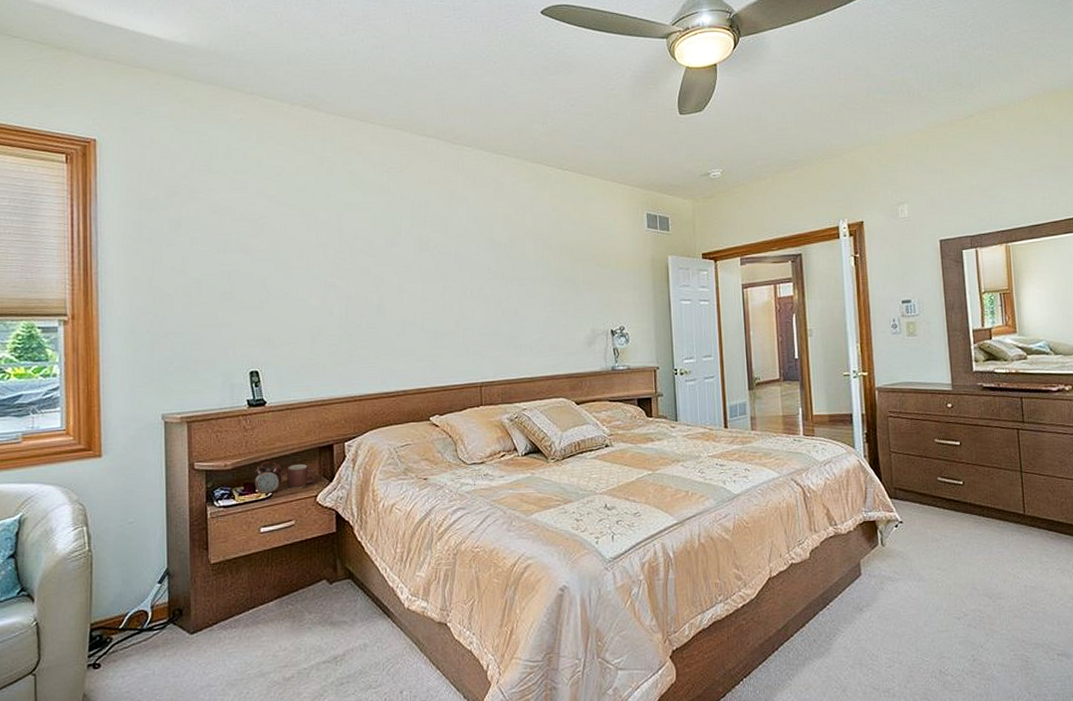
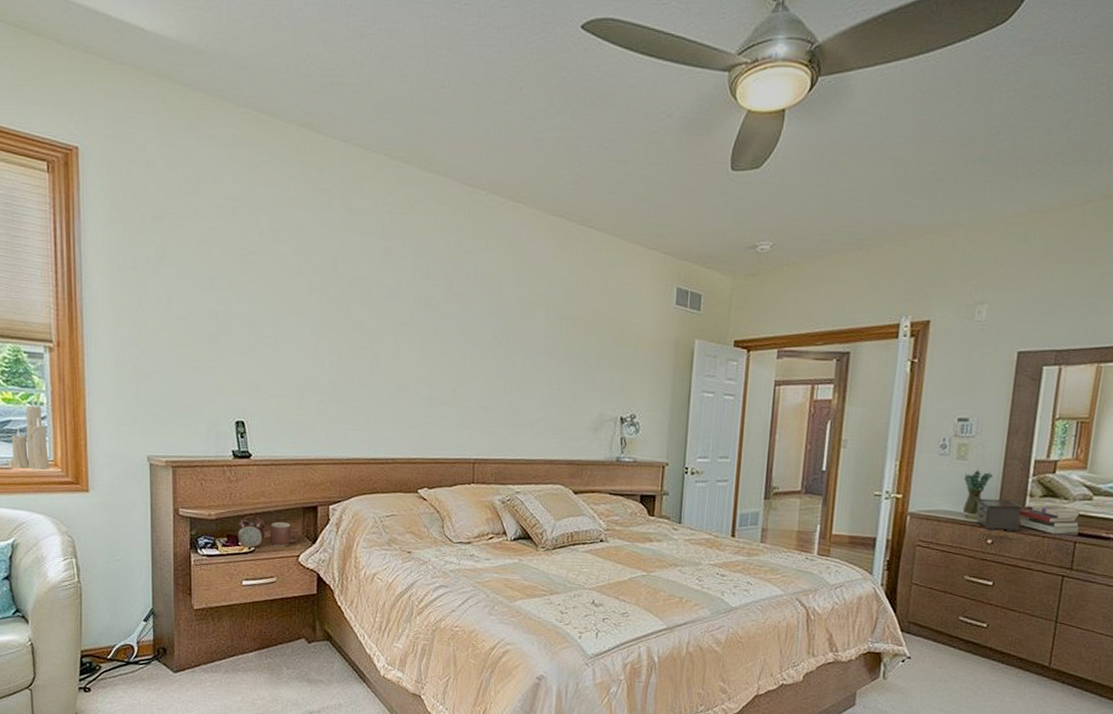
candle: none [20,370,62,443] -> present [11,397,50,471]
vase: none [916,343,940,388] -> present [962,469,992,520]
jewelry box: none [931,367,972,396] -> present [976,498,1023,533]
books: none [969,367,1023,394] -> present [1019,504,1080,536]

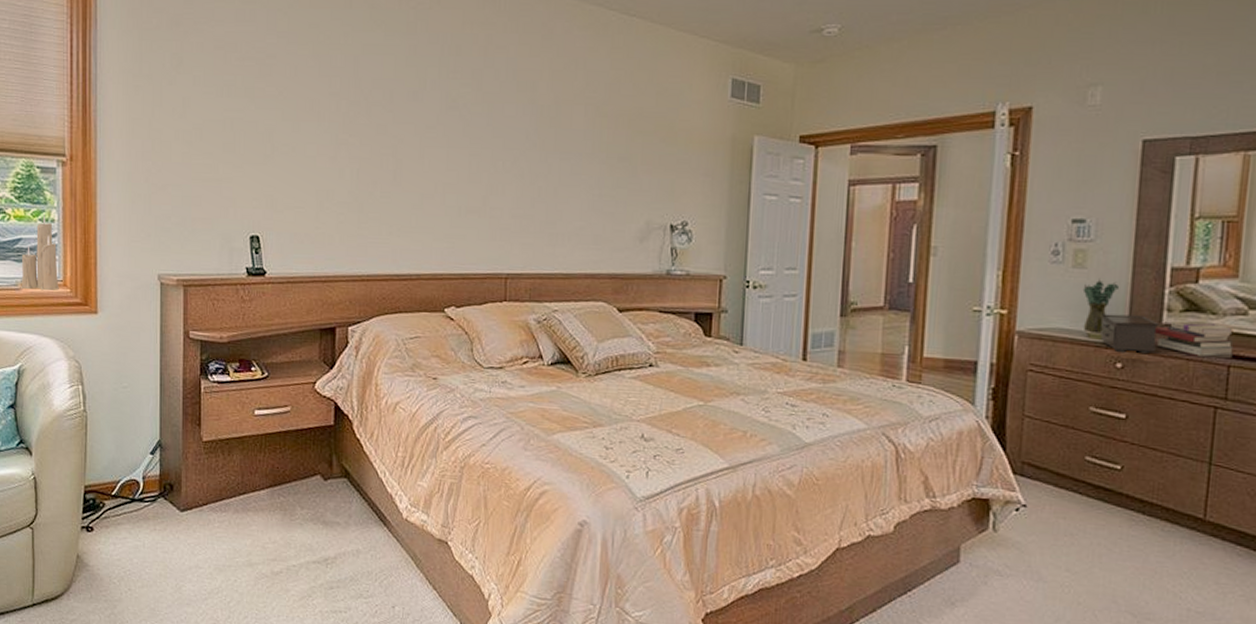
alarm clock: present [237,515,265,549] -> none [250,338,280,375]
mug: present [270,521,299,547] -> none [284,344,316,373]

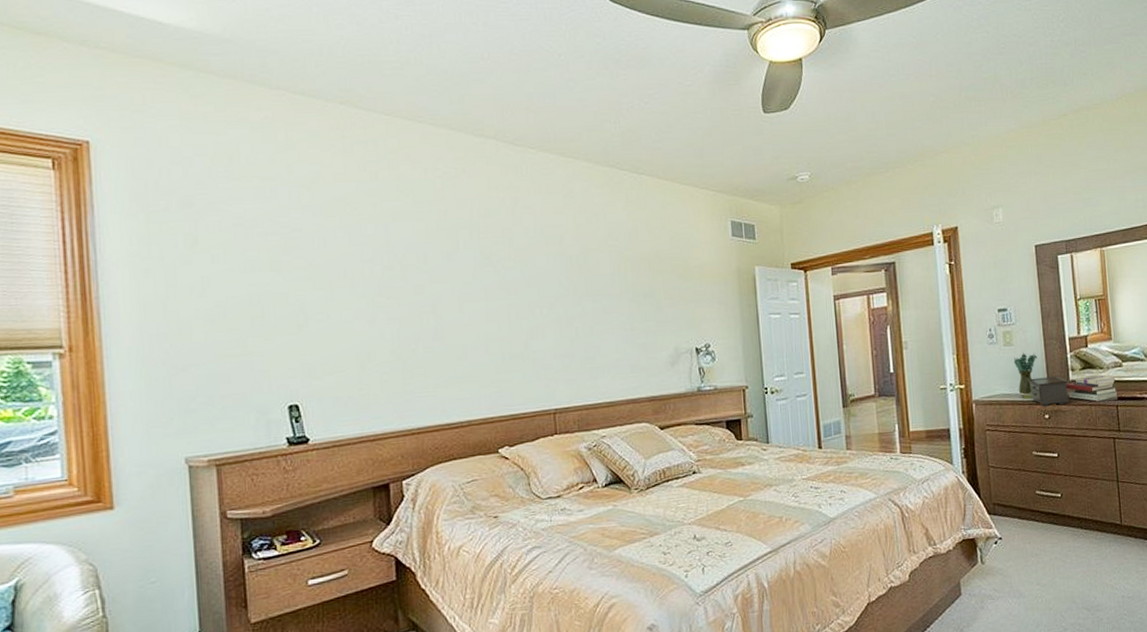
candle: present [20,214,59,291] -> none [12,411,63,497]

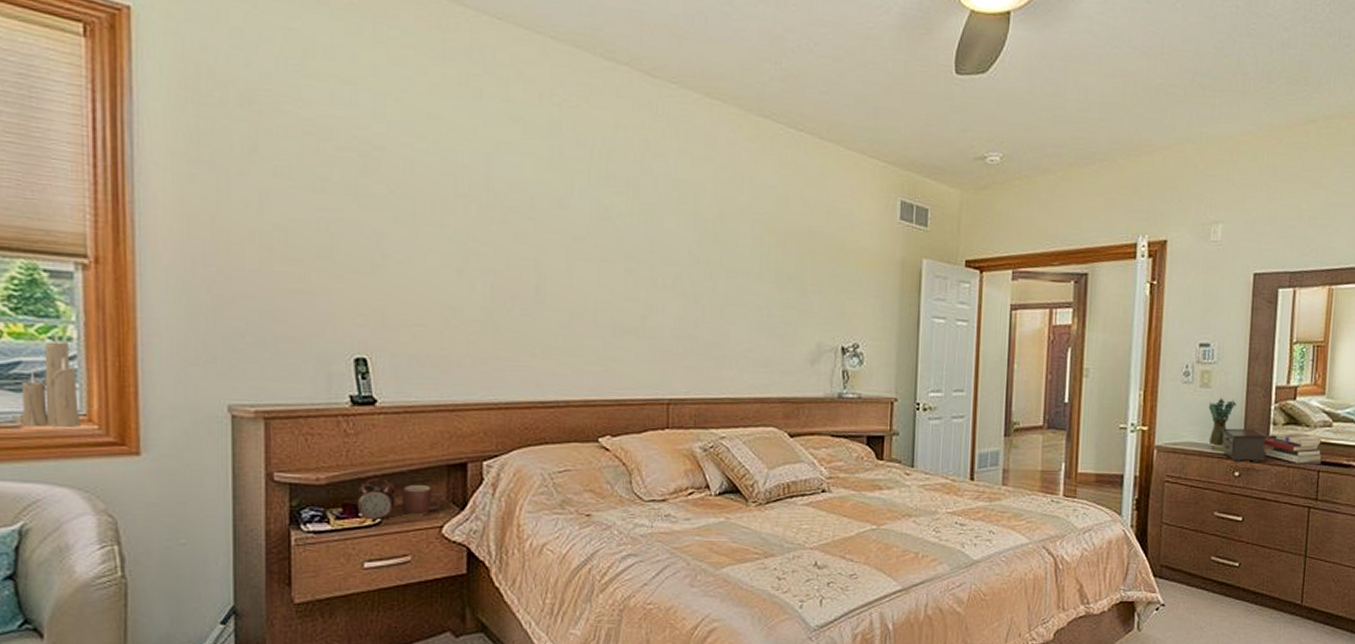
candle: none [12,411,63,497] -> present [19,330,81,429]
alarm clock: none [298,505,332,545] -> present [357,478,396,522]
mug: none [336,506,371,536] -> present [402,484,443,516]

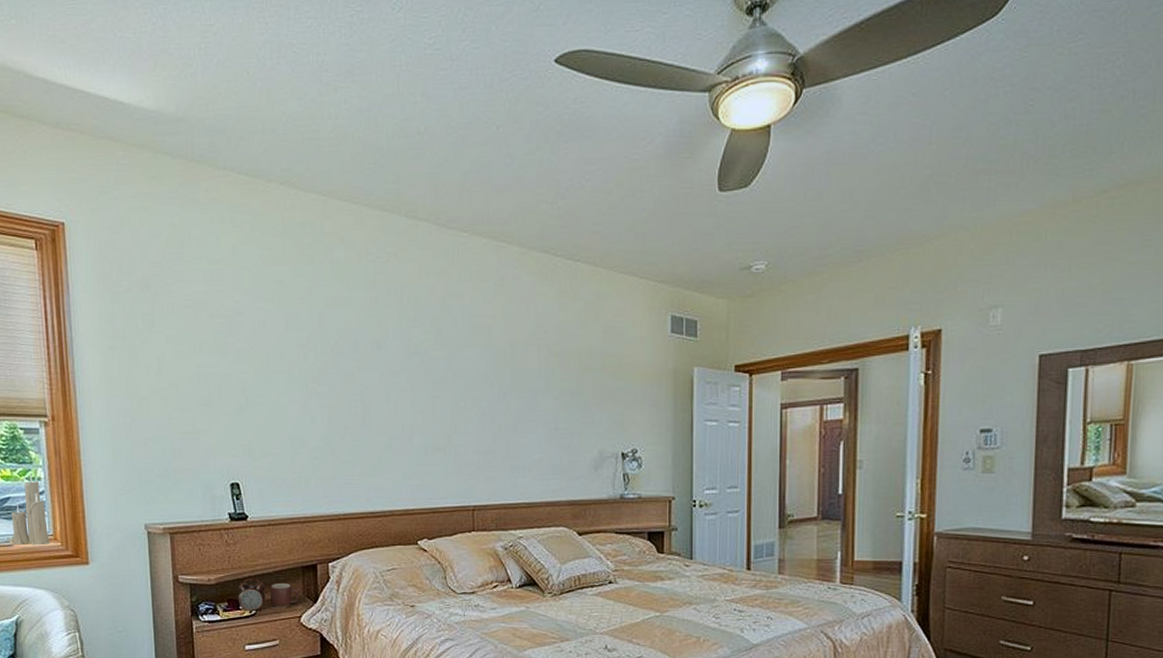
vase: present [1208,397,1236,451] -> none [992,482,1023,536]
jewelry box: present [1222,428,1267,464] -> none [1008,512,1059,547]
books: present [1264,433,1322,465] -> none [1056,515,1124,547]

